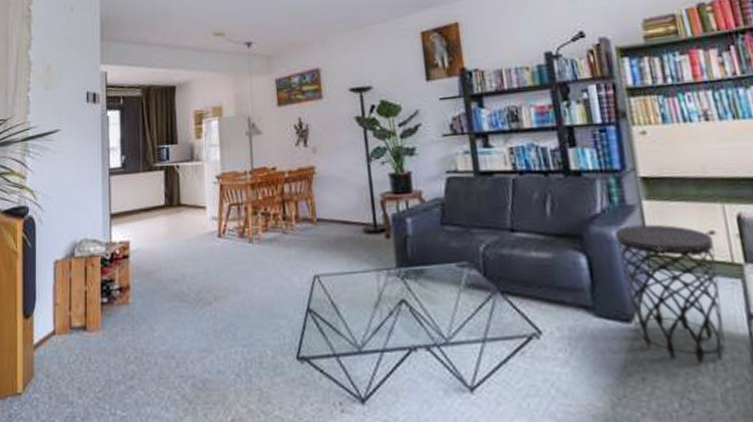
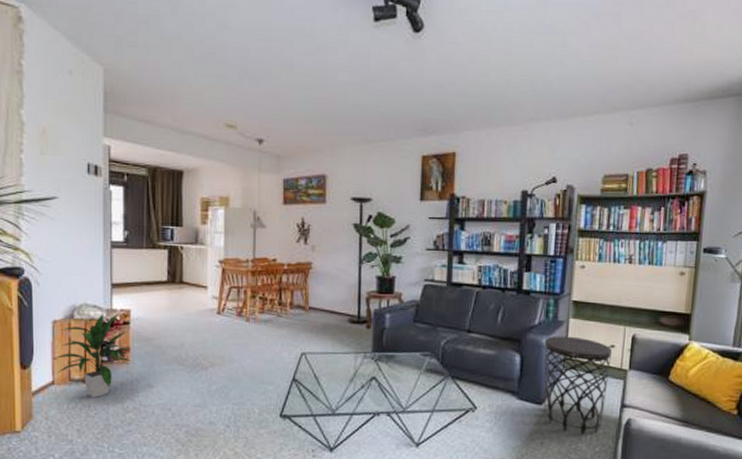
indoor plant: none [53,245,132,349] -> present [51,312,132,399]

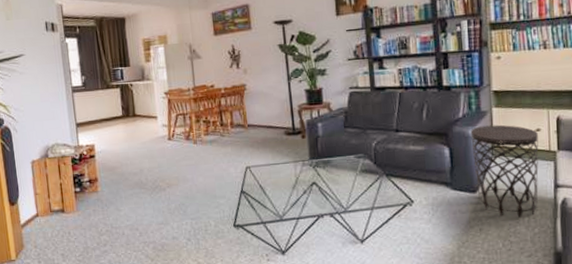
indoor plant: present [51,312,132,399] -> none [34,148,101,226]

